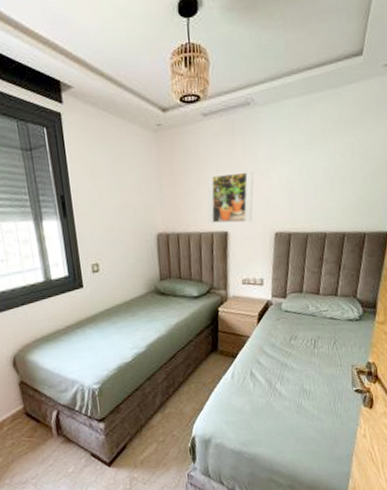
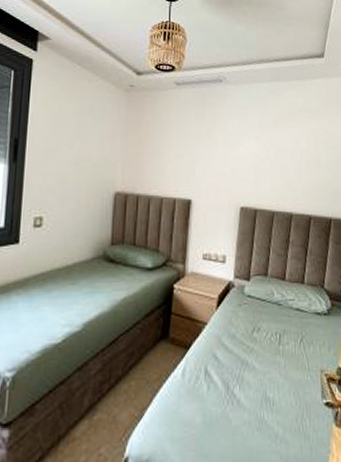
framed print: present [207,171,254,224] -> none [171,141,222,193]

